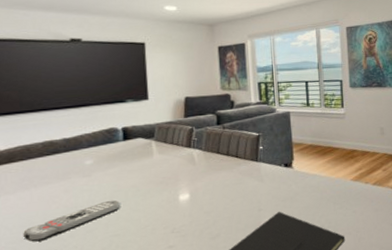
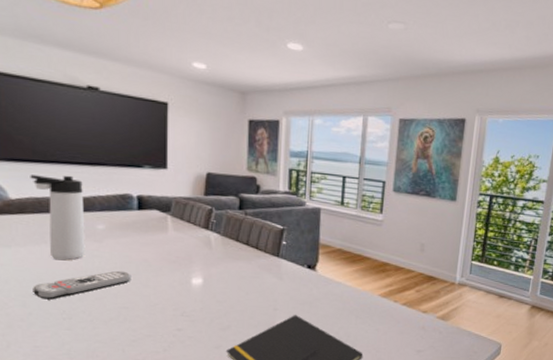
thermos bottle: none [18,119,75,201] -> present [30,175,86,261]

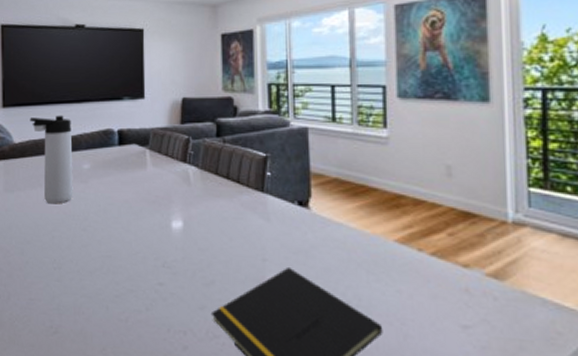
remote control: present [33,270,131,300] -> none [30,213,114,247]

